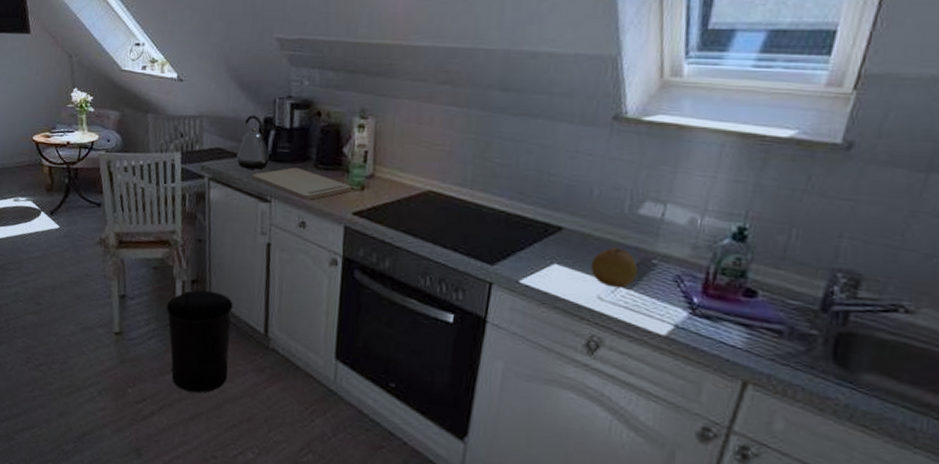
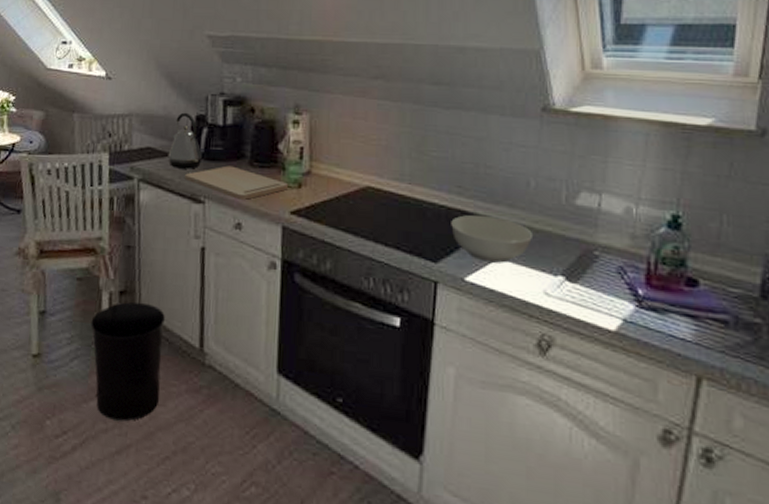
bowl: none [509,220,592,268] -> present [451,214,534,263]
fruit: present [590,246,638,288] -> none [534,239,581,283]

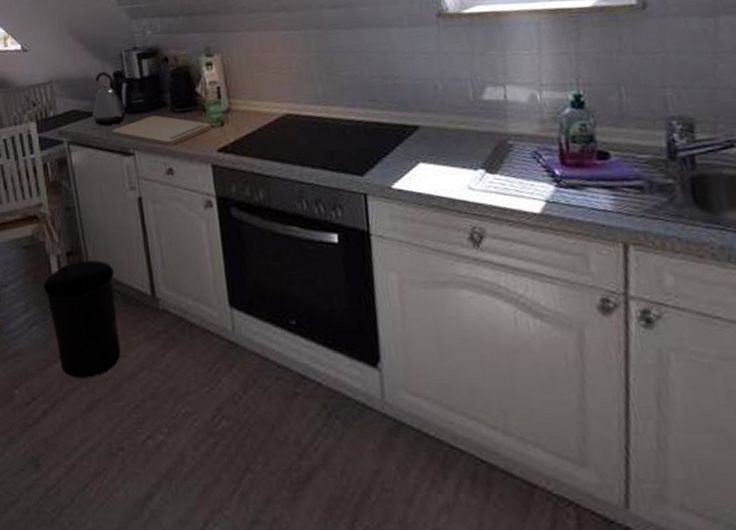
bowl: present [451,214,534,263] -> none [370,123,449,168]

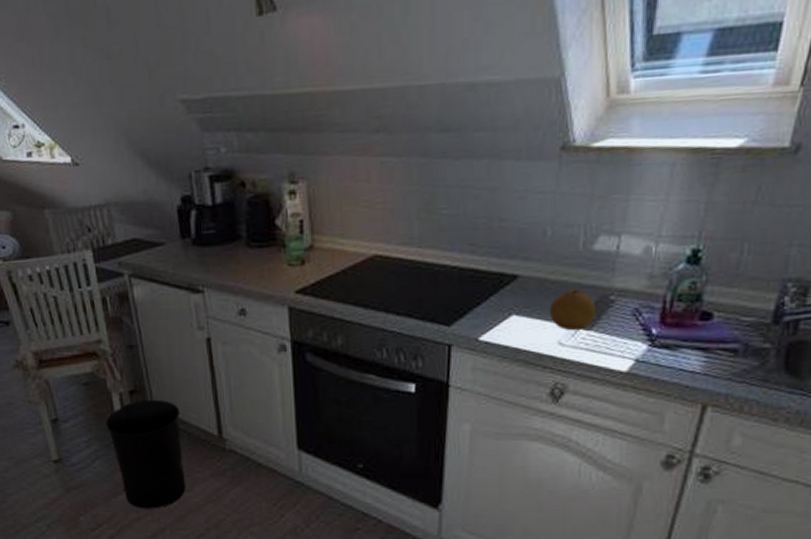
kettle: present [92,71,126,126] -> none [156,194,195,259]
cutting board: present [112,115,211,147] -> none [179,249,290,285]
fruit: none [452,135,499,175] -> present [549,287,597,331]

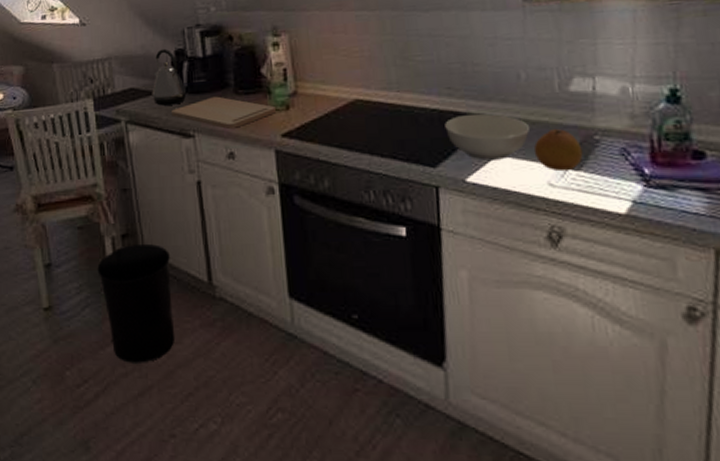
kettle: none [156,194,195,259] -> present [152,48,187,106]
cutting board: none [179,249,290,285] -> present [171,96,276,130]
bowl: none [464,271,549,320] -> present [445,113,531,161]

